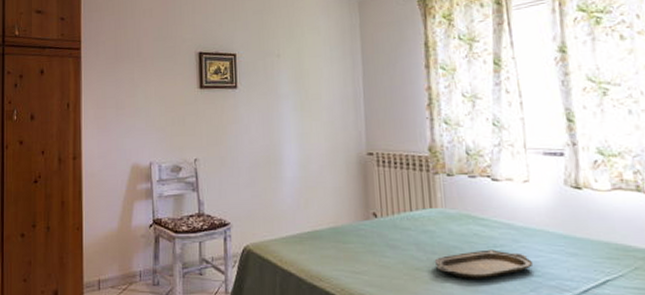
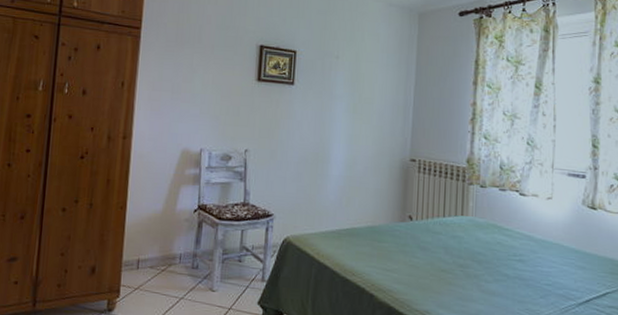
serving tray: present [434,249,534,279] -> none [459,257,546,284]

